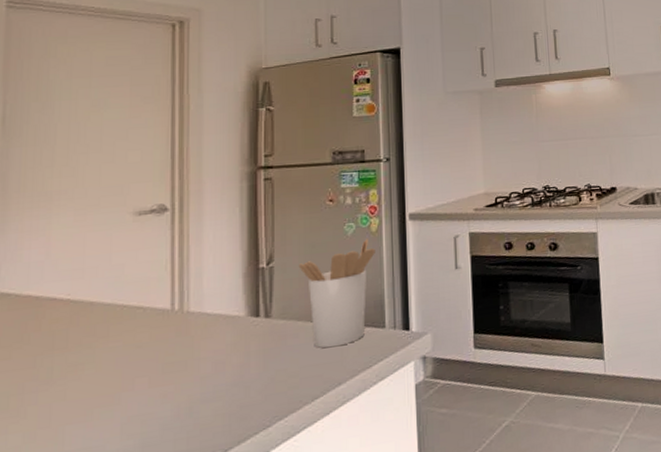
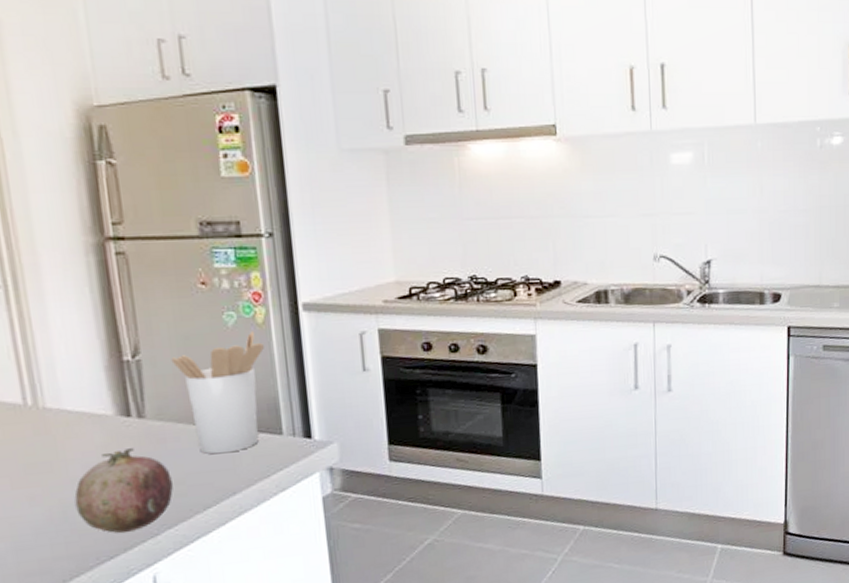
fruit: none [201,345,287,427] -> present [74,448,173,534]

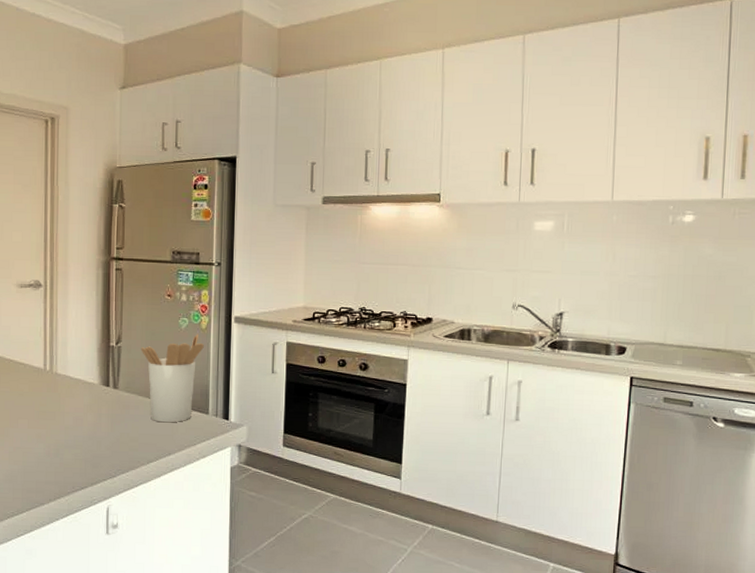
fruit: present [74,448,173,534] -> none [65,410,129,472]

